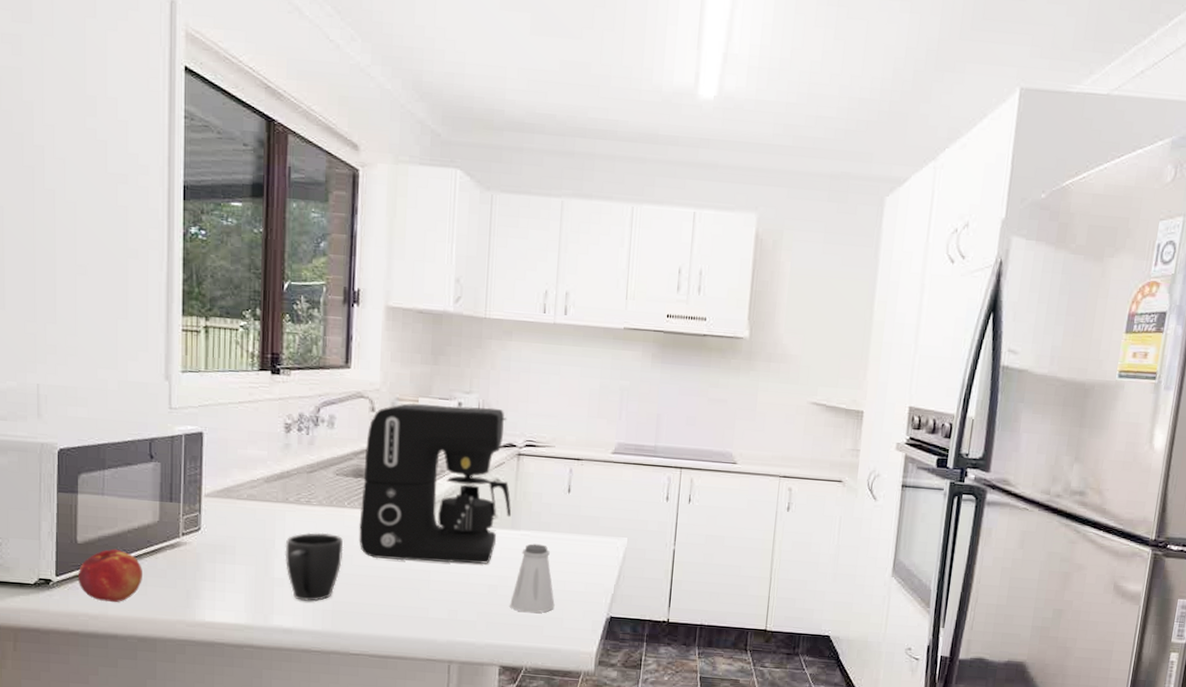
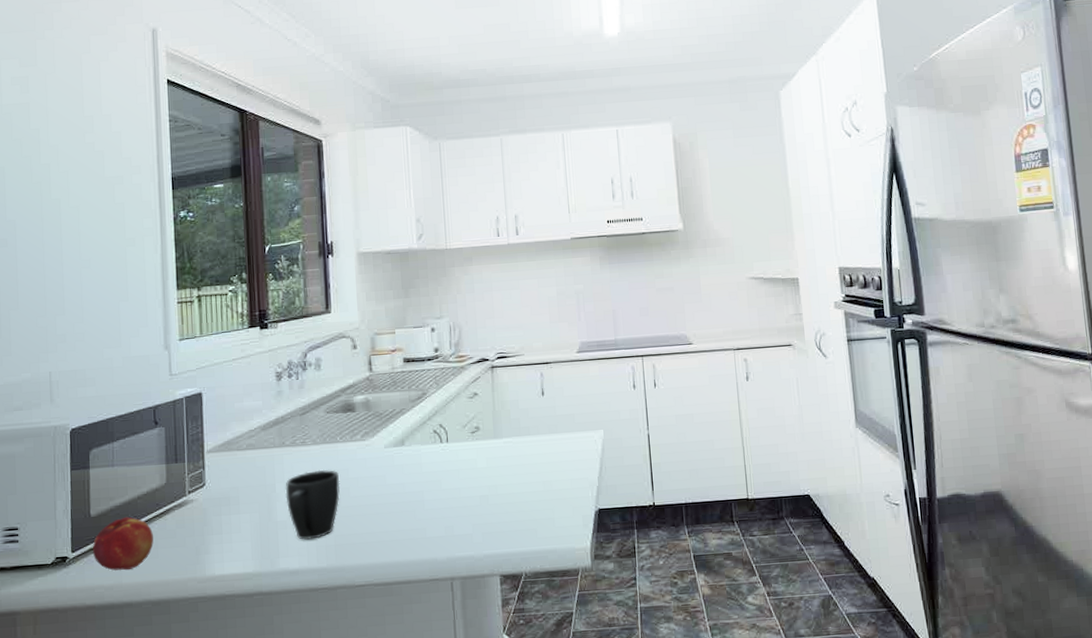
coffee maker: present [359,402,512,564] -> none [351,328,493,488]
saltshaker: present [510,543,555,614] -> none [502,448,545,518]

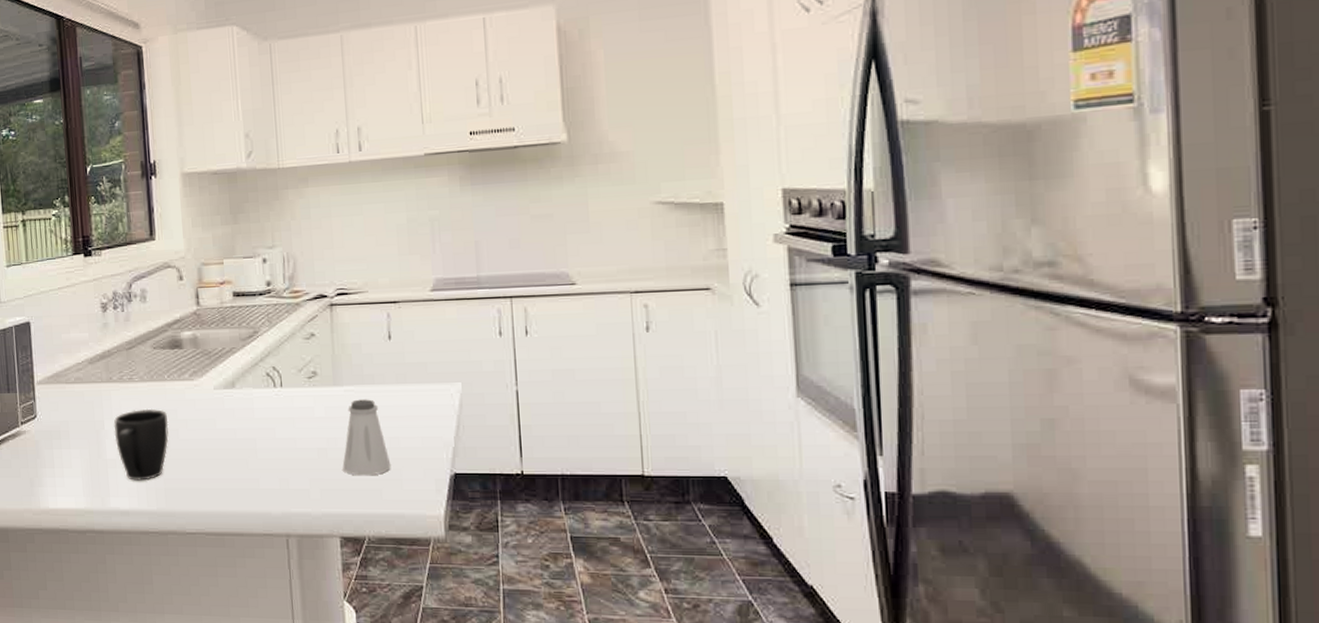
saltshaker: none [502,448,545,518] -> present [342,399,391,476]

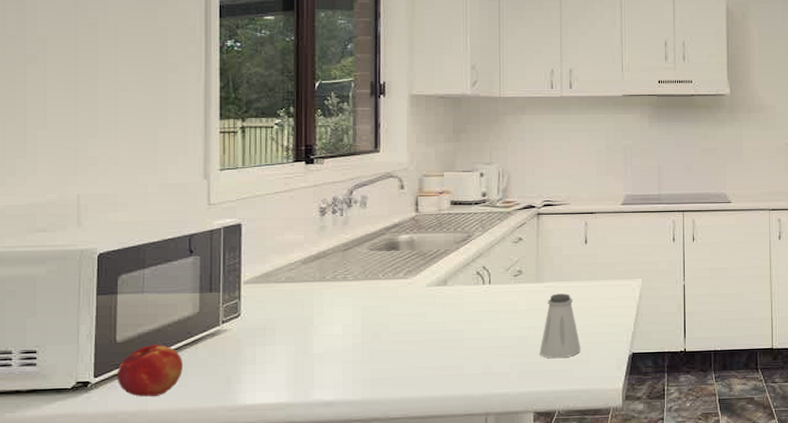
mug: present [113,408,169,481] -> none [323,305,380,373]

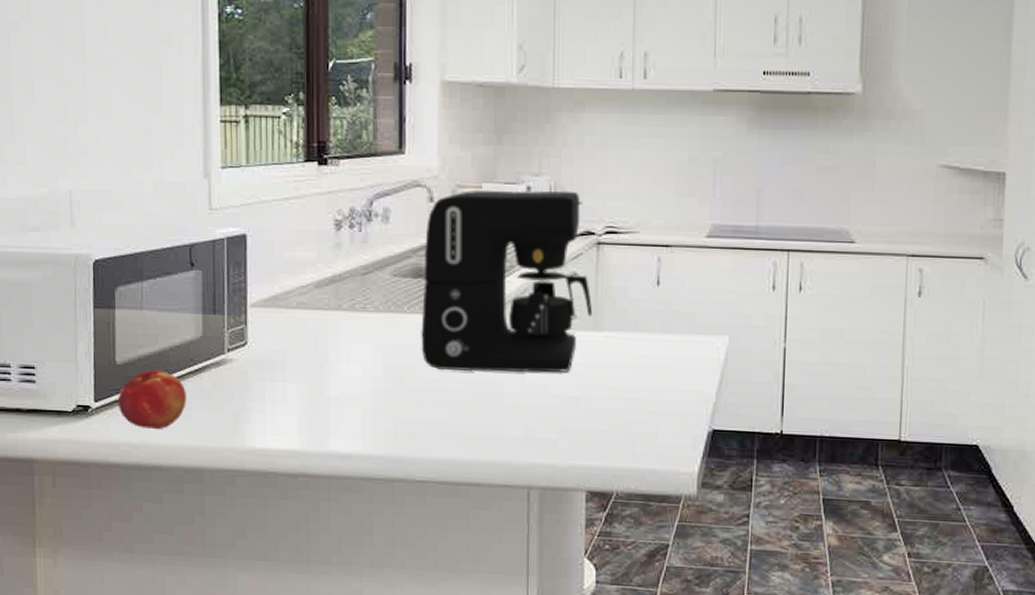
coffee maker: none [394,175,536,324] -> present [421,189,593,373]
saltshaker: present [540,293,581,359] -> none [595,347,647,429]

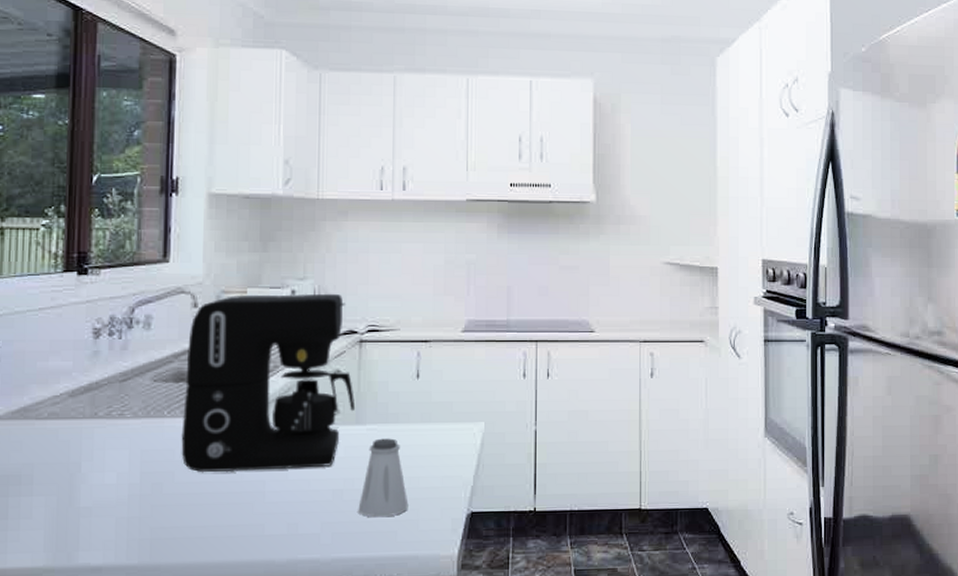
saltshaker: none [595,347,647,429] -> present [358,438,409,518]

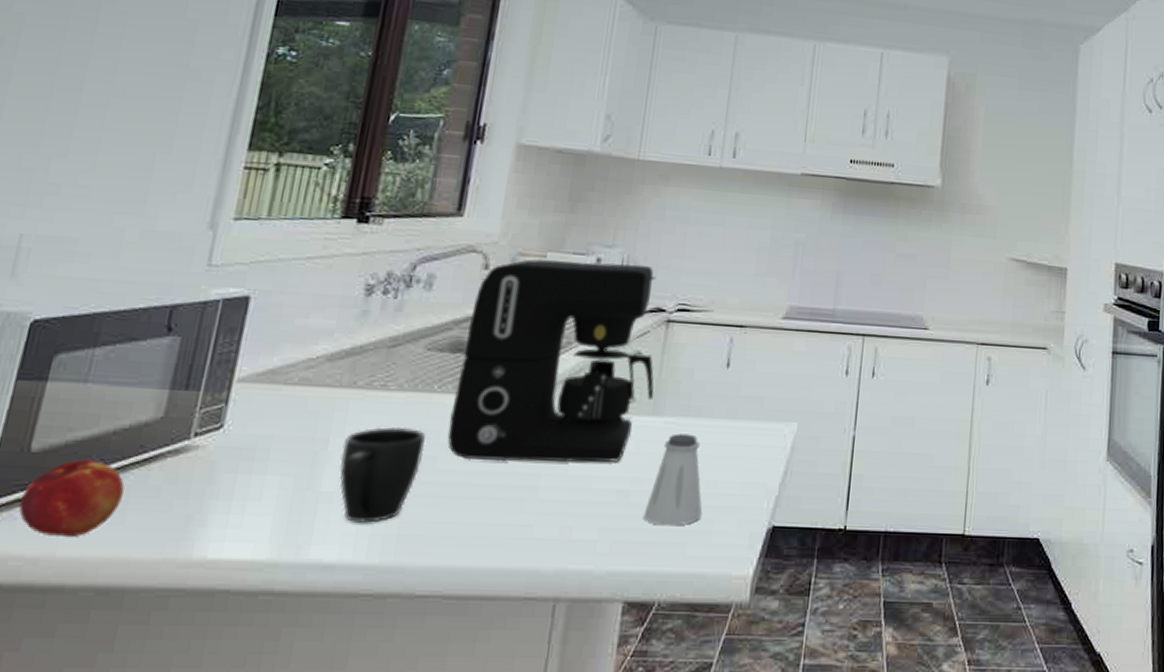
mug: none [93,448,163,531] -> present [340,426,425,523]

